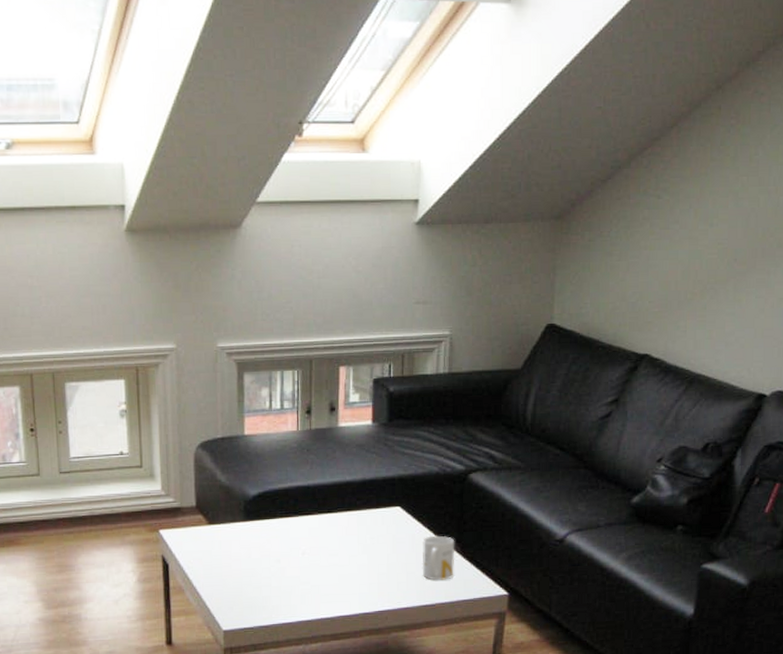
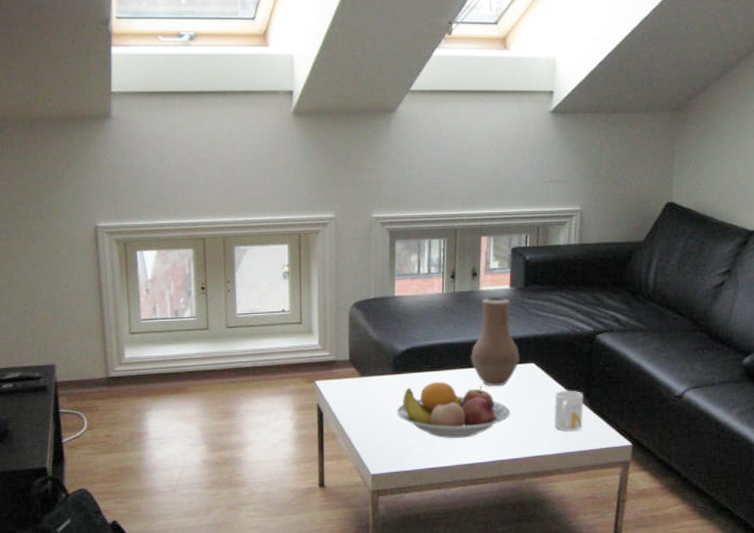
fruit bowl: none [249,528,375,591] -> present [396,381,511,439]
vase: none [330,433,383,533] -> present [471,297,519,387]

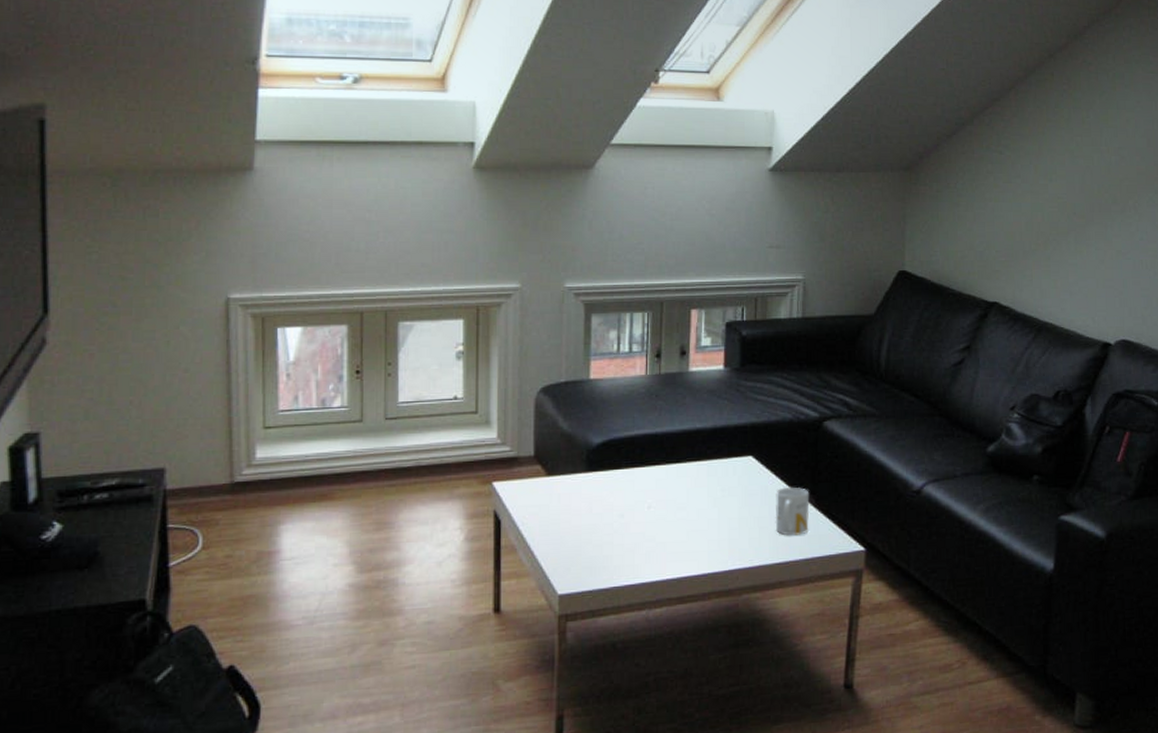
fruit bowl: present [396,381,511,439] -> none [590,479,725,548]
vase: present [471,297,519,387] -> none [679,379,735,485]

